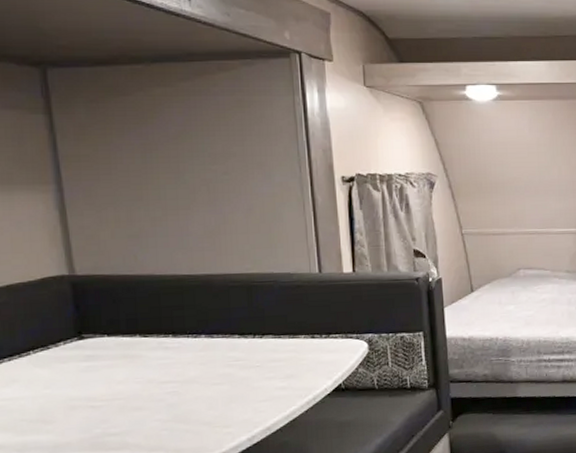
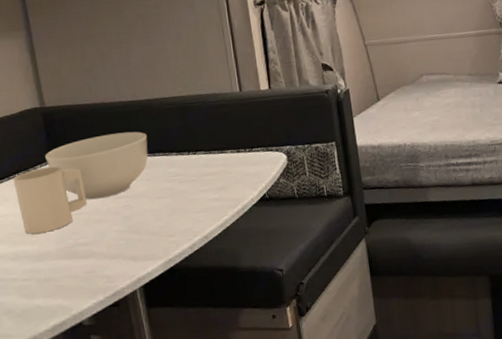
mug: none [26,344,124,422] -> present [13,166,88,234]
bowl: none [71,309,205,384] -> present [45,131,148,200]

